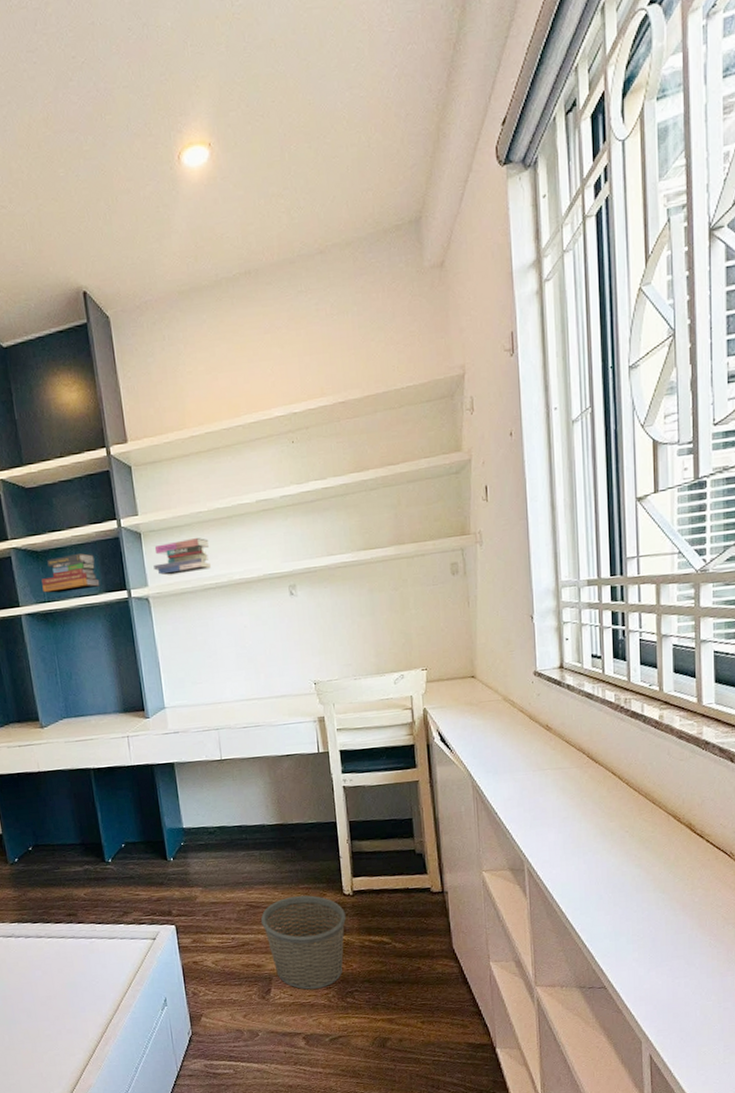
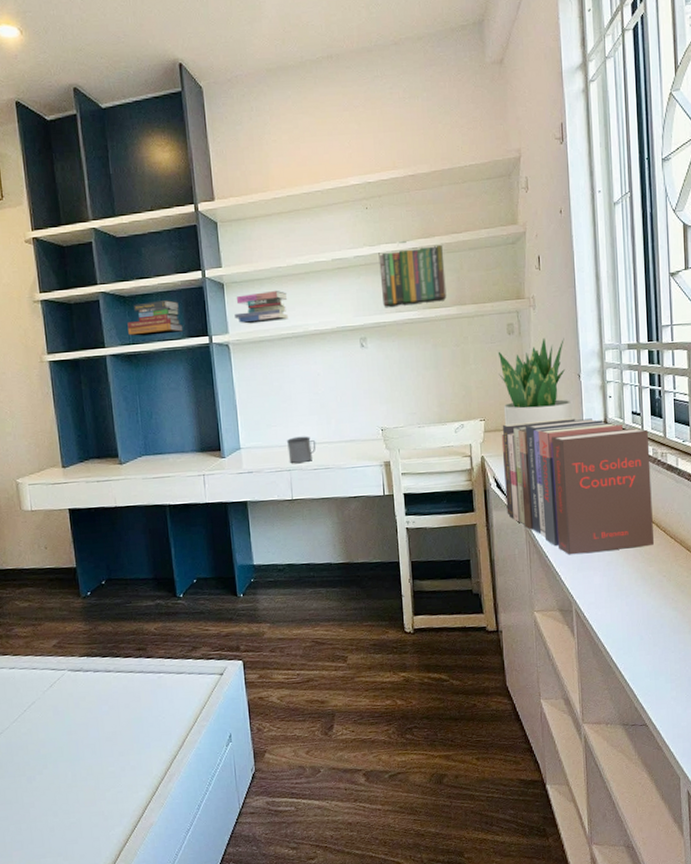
mug: none [212,692,245,723] -> present [286,436,316,464]
basket: present [261,895,347,990] -> none [326,632,407,726]
books: none [307,477,383,552] -> present [378,241,447,308]
planter: none [440,576,525,674] -> present [498,338,573,426]
books: none [445,663,616,812] -> present [501,417,655,555]

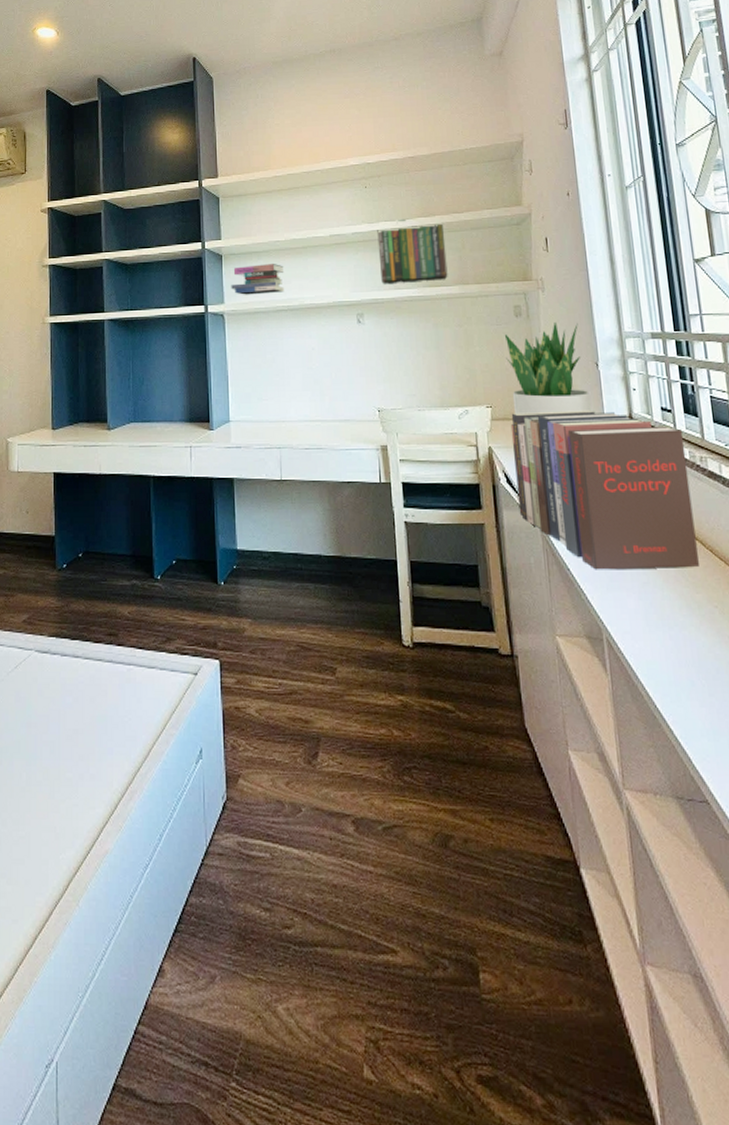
books: present [127,300,184,336] -> none [127,269,180,303]
mug: present [286,436,316,464] -> none [277,412,309,442]

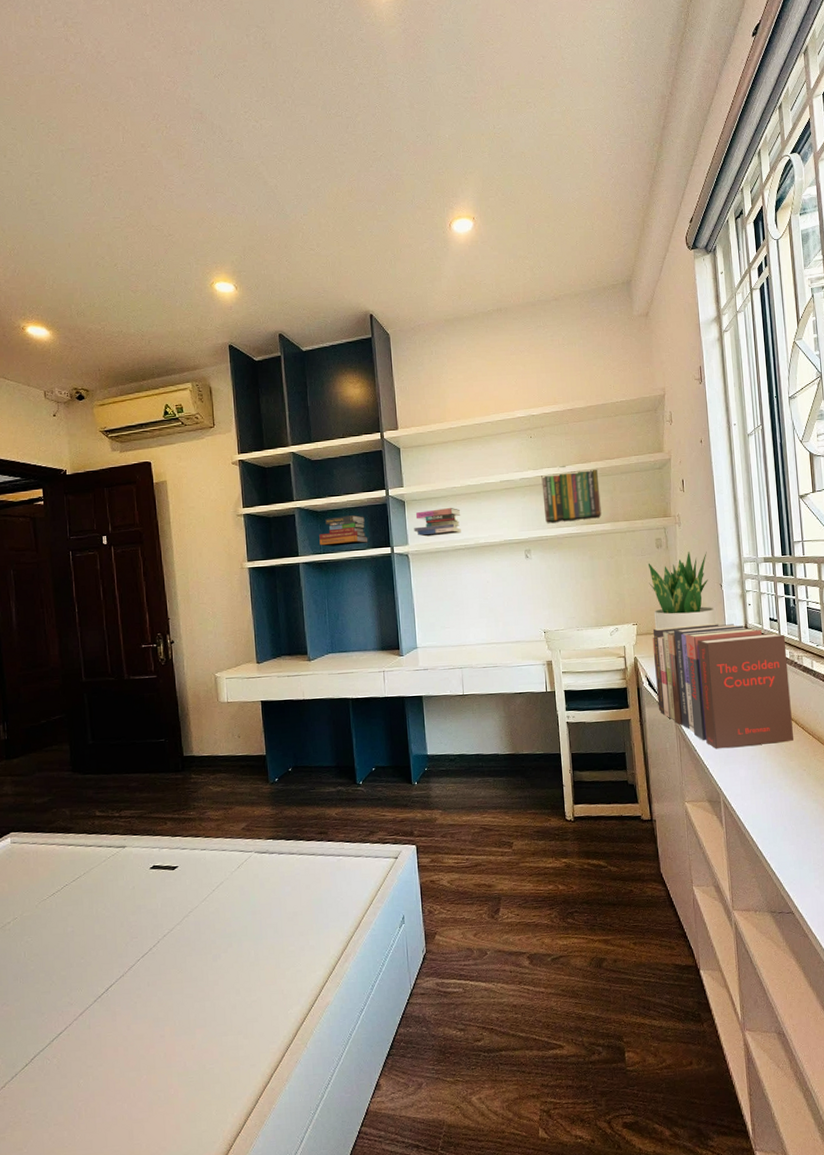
books: none [127,269,180,303] -> present [319,515,369,547]

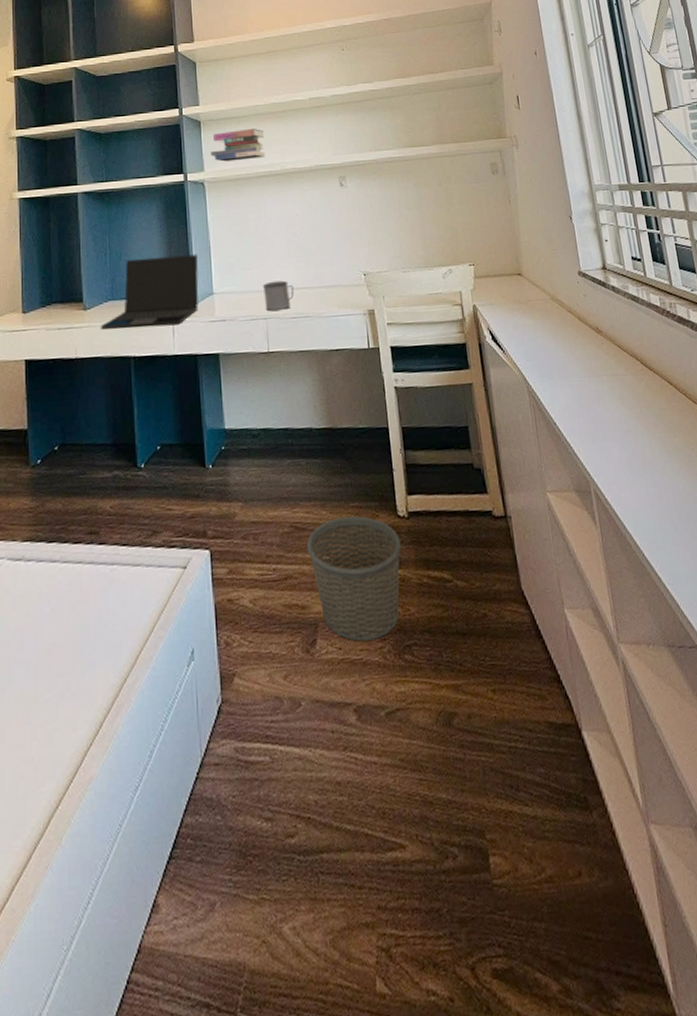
books: present [319,515,369,547] -> none [102,137,158,174]
laptop: none [323,615,405,677] -> present [101,254,199,329]
mug: none [458,637,486,662] -> present [262,280,295,312]
basket: none [493,820,568,910] -> present [307,515,402,641]
books: present [541,466,602,524] -> none [356,81,427,147]
planter: present [648,552,717,629] -> none [483,178,569,271]
books: present [652,623,794,749] -> none [493,263,676,422]

